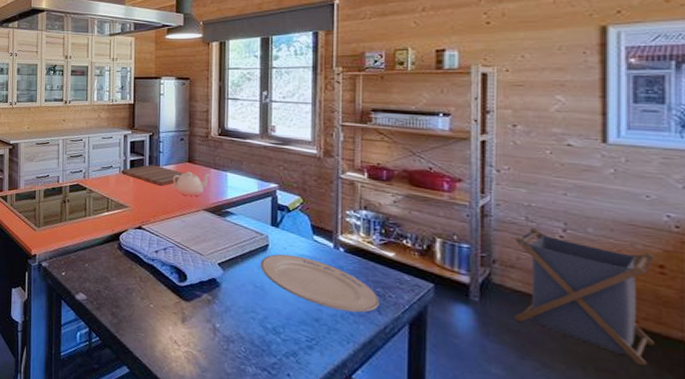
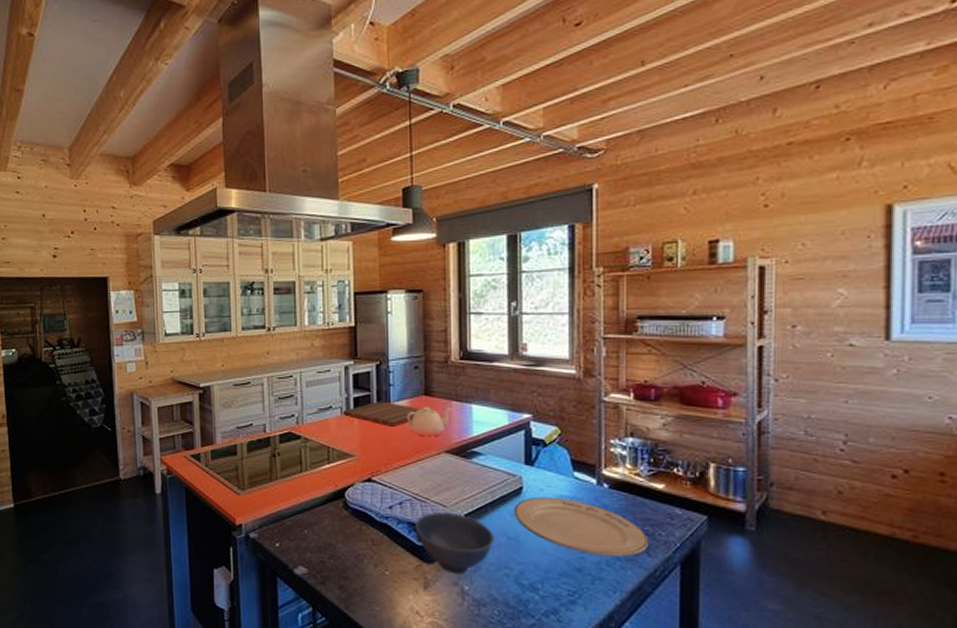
bowl: none [176,259,243,313] -> present [415,512,494,573]
laundry basket: present [514,227,654,366] -> none [792,442,935,584]

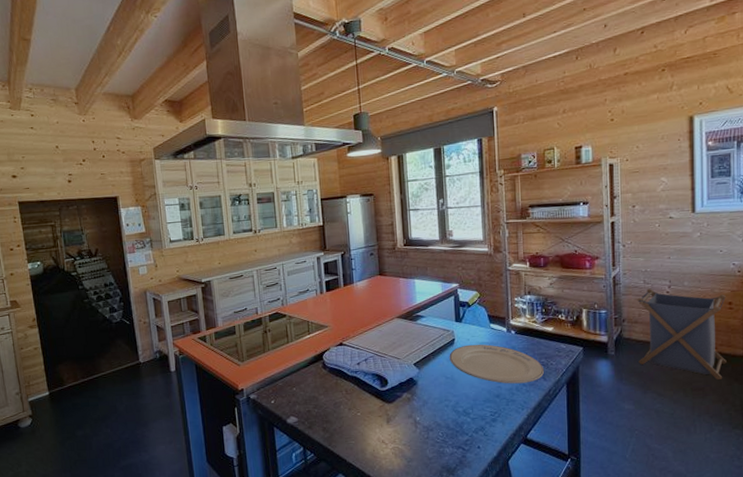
cutting board: present [342,401,420,427] -> none [317,282,376,302]
teapot: present [405,406,453,436] -> none [365,283,401,307]
bowl: present [415,512,494,573] -> none [377,363,436,409]
laundry basket: none [792,442,935,584] -> present [637,288,726,381]

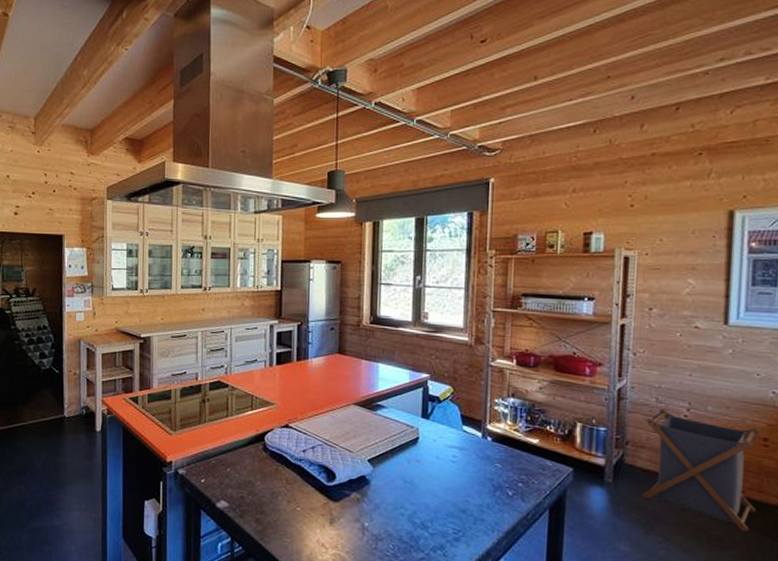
plate: present [449,344,545,384] -> none [410,446,524,501]

